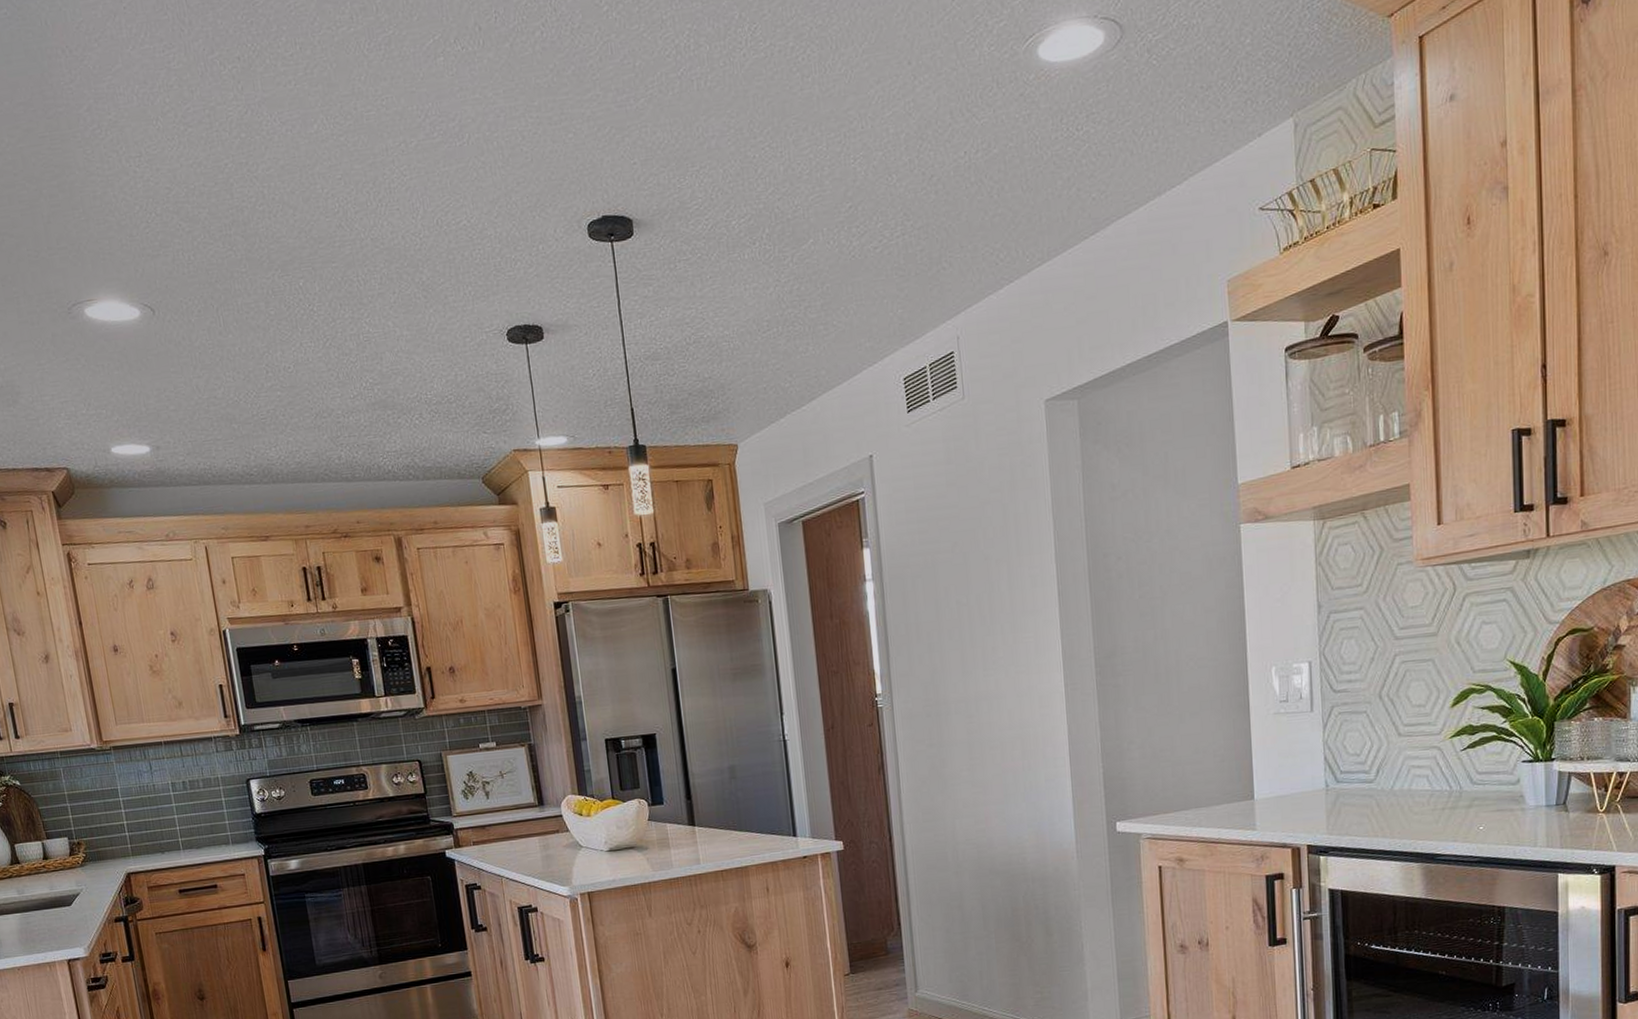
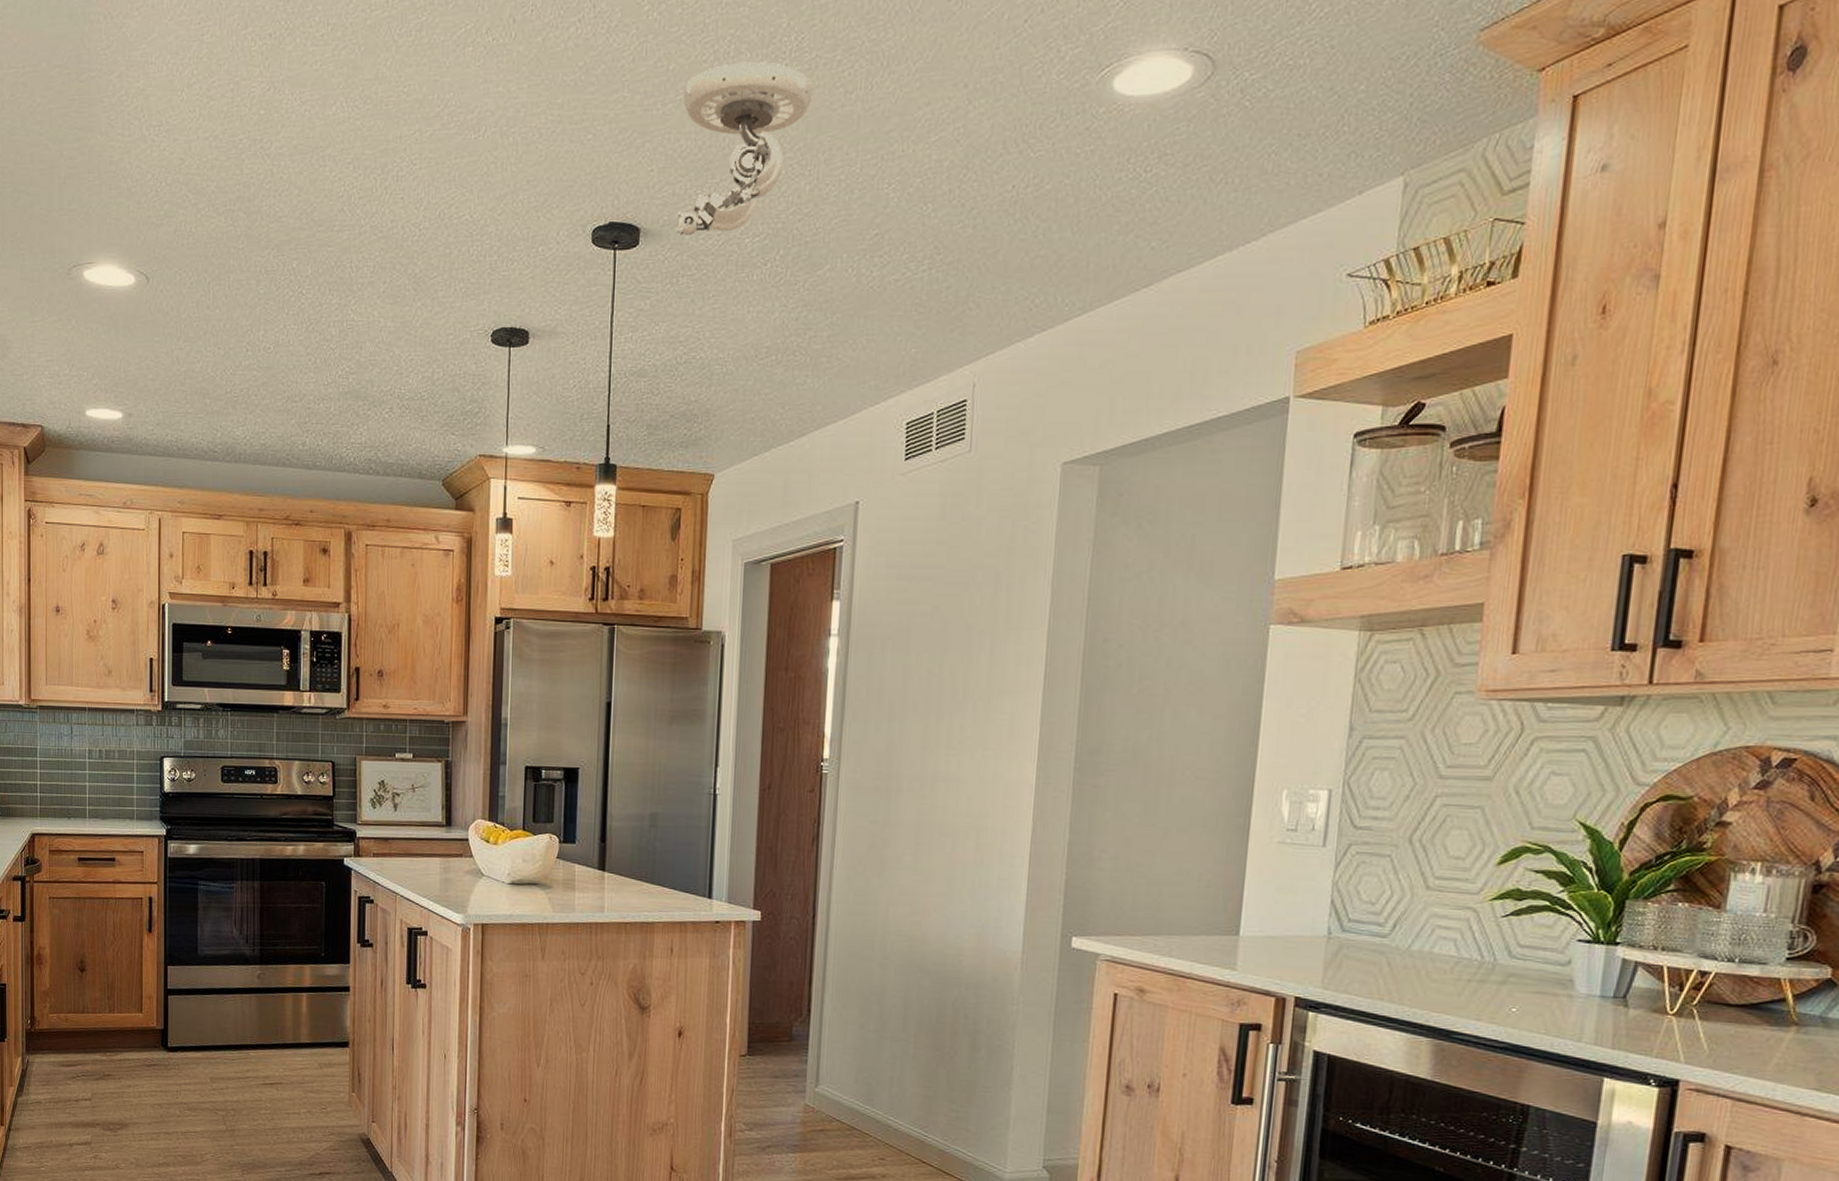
security camera: none [652,53,774,223] -> present [677,61,814,236]

